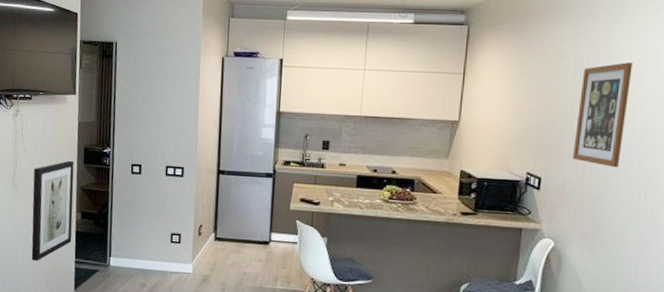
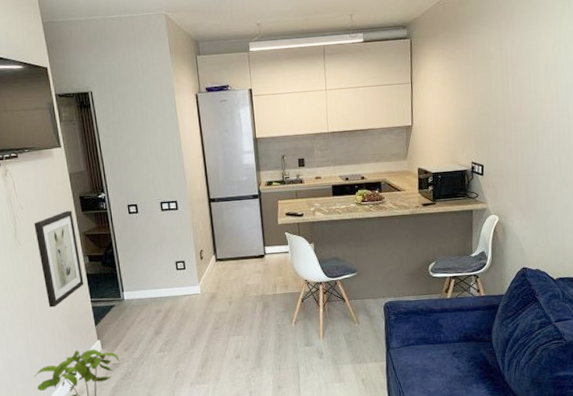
wall art: present [573,62,633,168] -> none [506,56,547,148]

